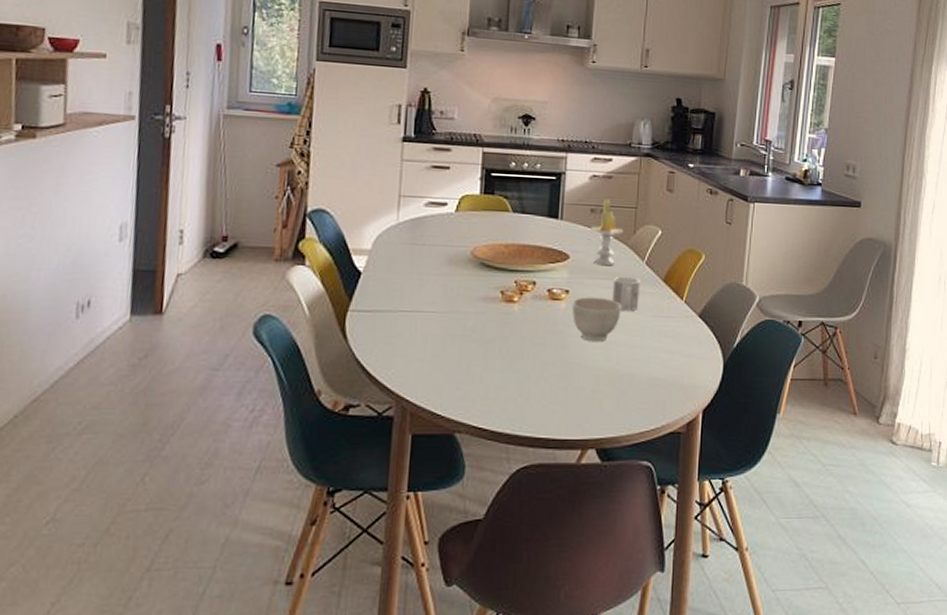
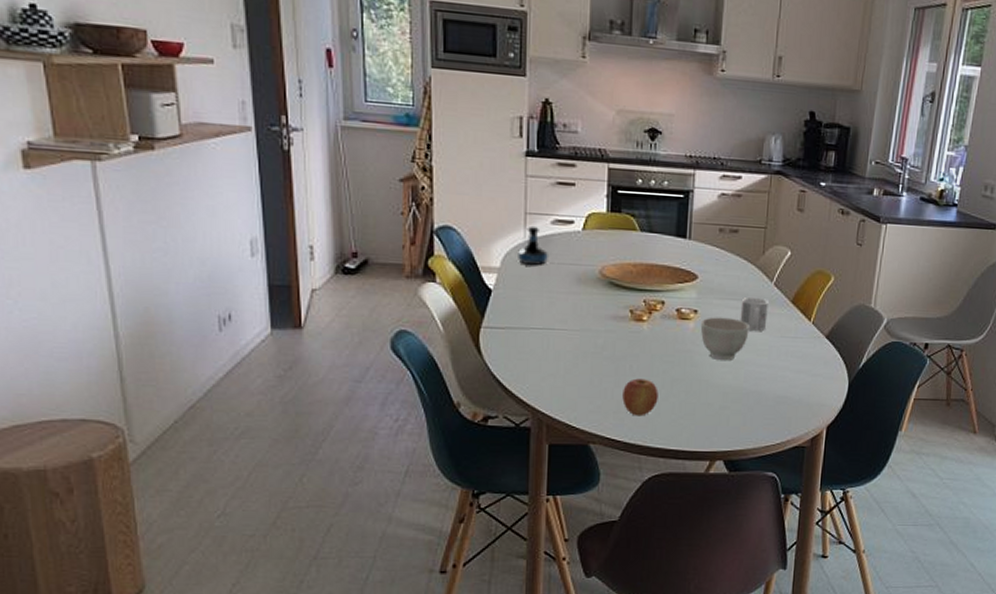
tequila bottle: none [389,208,422,247] -> present [518,225,550,265]
apple: none [491,362,529,403] -> present [622,378,659,417]
candle: present [591,198,624,266] -> none [719,218,753,287]

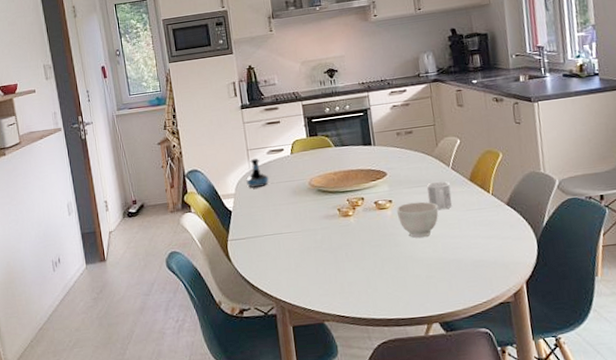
apple: present [622,378,659,417] -> none [343,262,374,294]

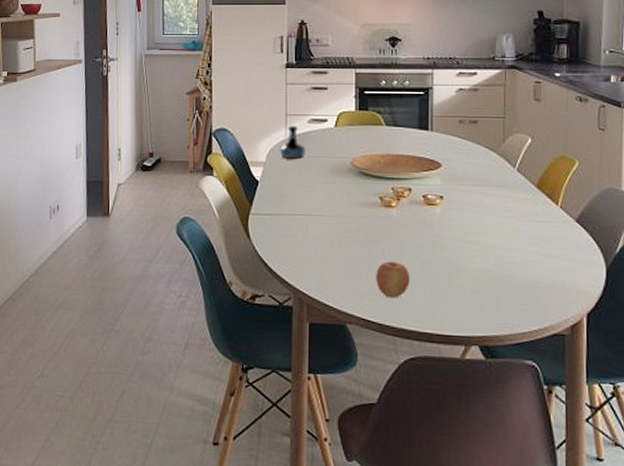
apple: none [343,262,374,294] -> present [376,261,410,299]
bowl: present [396,201,439,238] -> none [447,202,496,245]
mug: present [426,181,453,209] -> none [485,182,513,215]

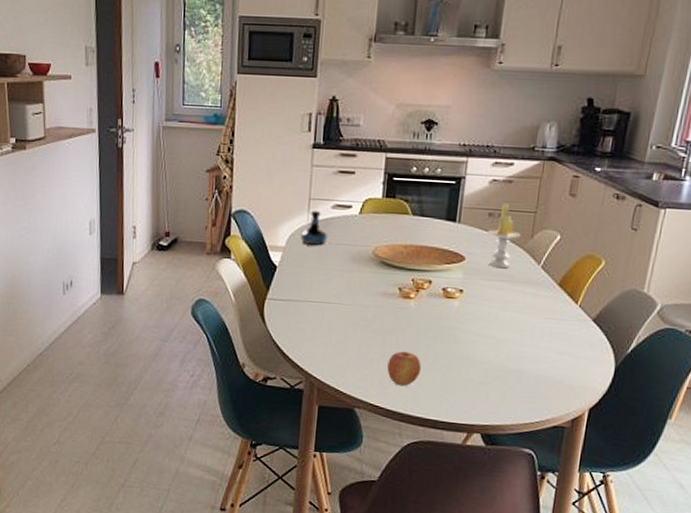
candle: none [460,110,493,173] -> present [487,202,521,269]

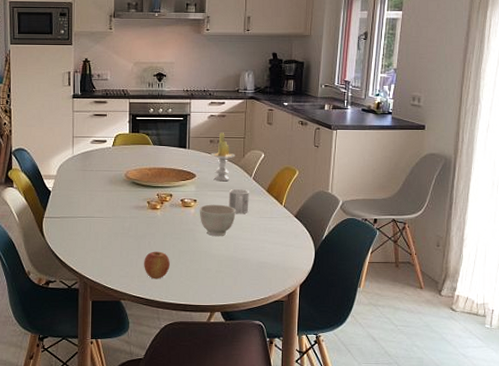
tequila bottle: present [301,210,329,245] -> none [68,145,90,172]
bowl: none [464,296,514,339] -> present [199,204,236,237]
mug: none [504,278,535,312] -> present [228,188,249,213]

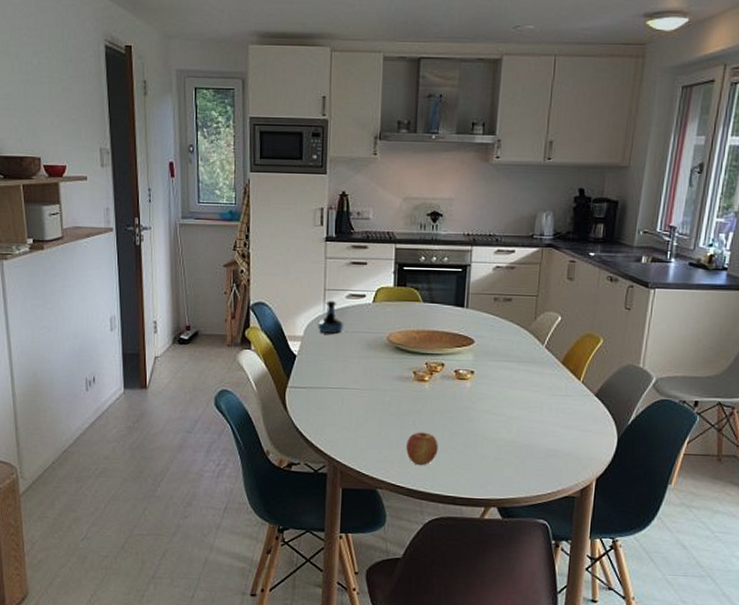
tequila bottle: none [68,145,90,172] -> present [318,300,345,334]
bowl: present [199,204,236,237] -> none [476,377,522,417]
candle: present [210,132,236,182] -> none [494,287,525,350]
mug: present [228,188,249,213] -> none [513,358,540,390]

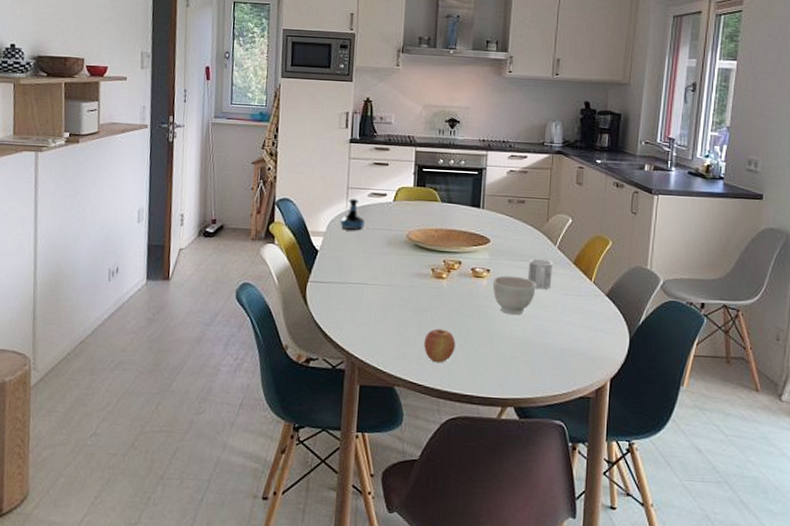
bowl: none [476,377,522,417] -> present [492,275,536,315]
mug: none [513,358,540,390] -> present [527,258,553,289]

